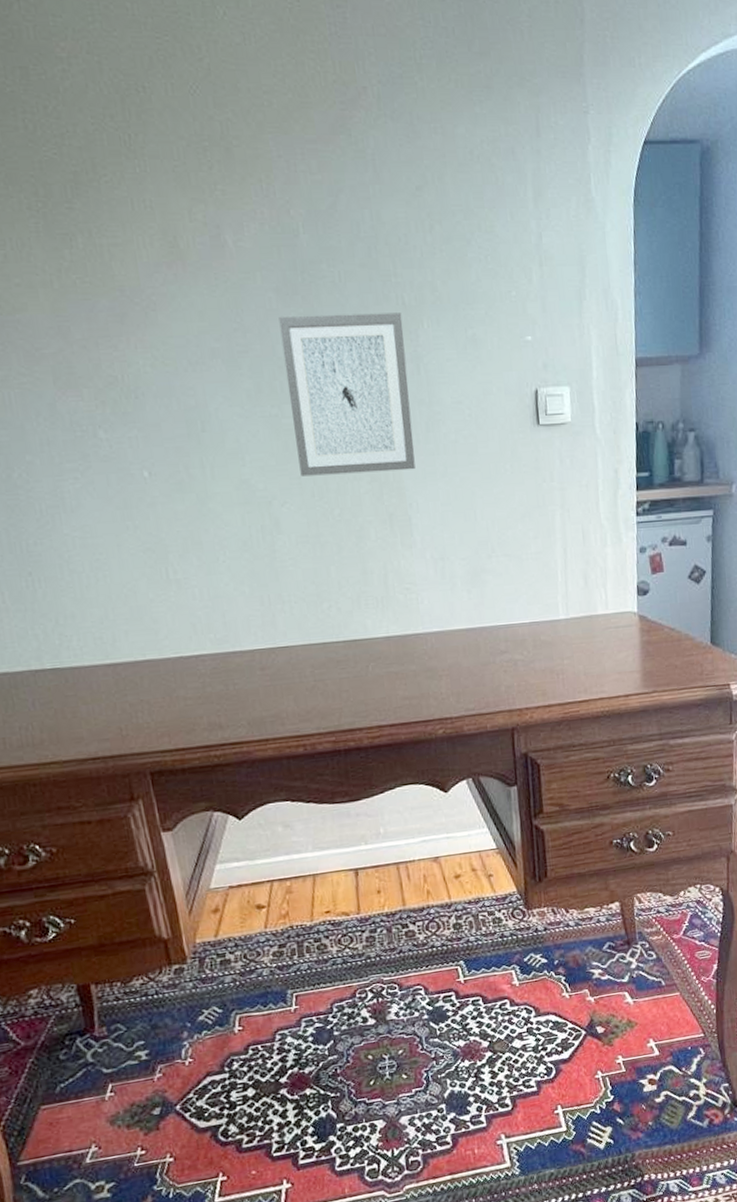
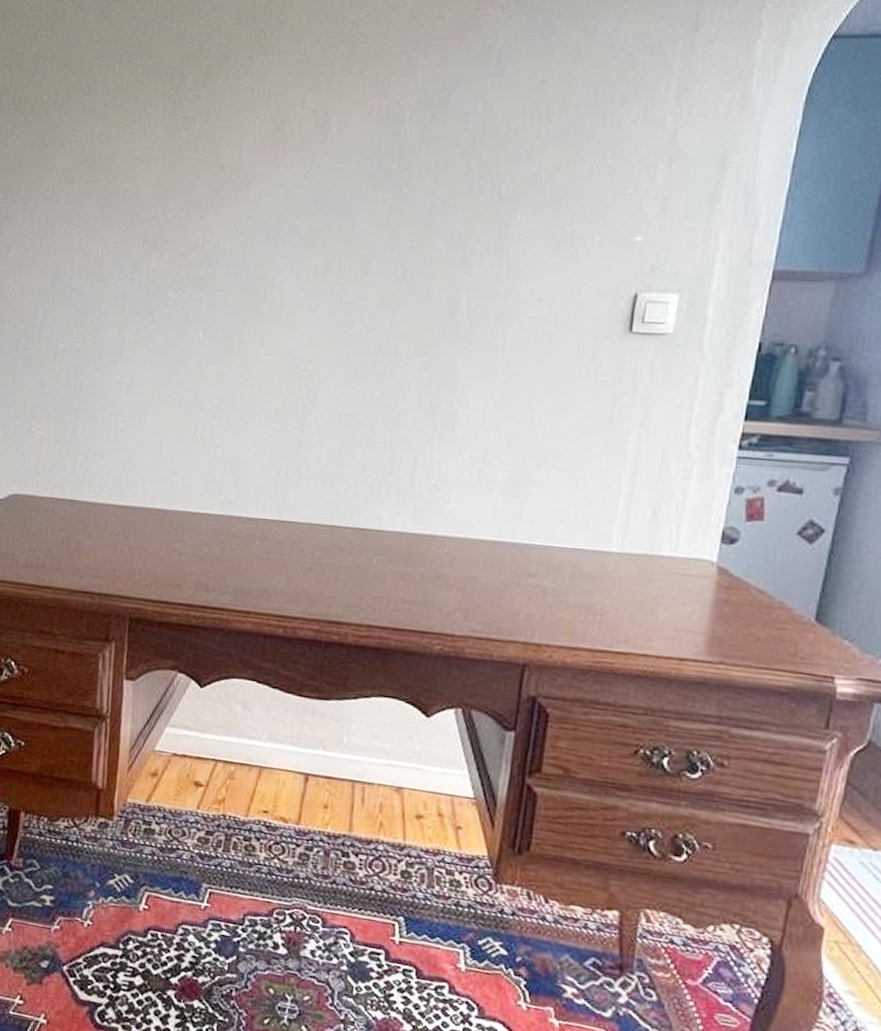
wall art: present [279,313,415,477] -> none [349,199,495,363]

